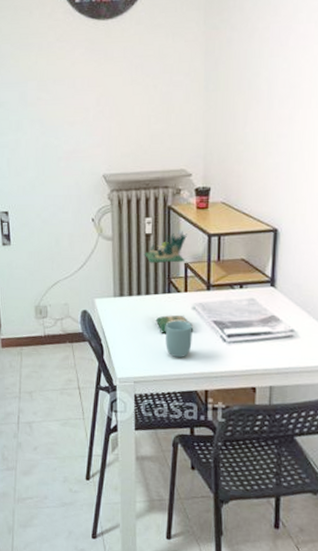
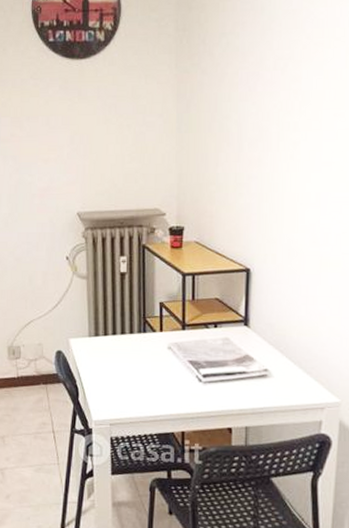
plant: present [144,231,194,333] -> none [119,270,170,374]
cup: present [166,320,193,357] -> none [142,360,168,398]

